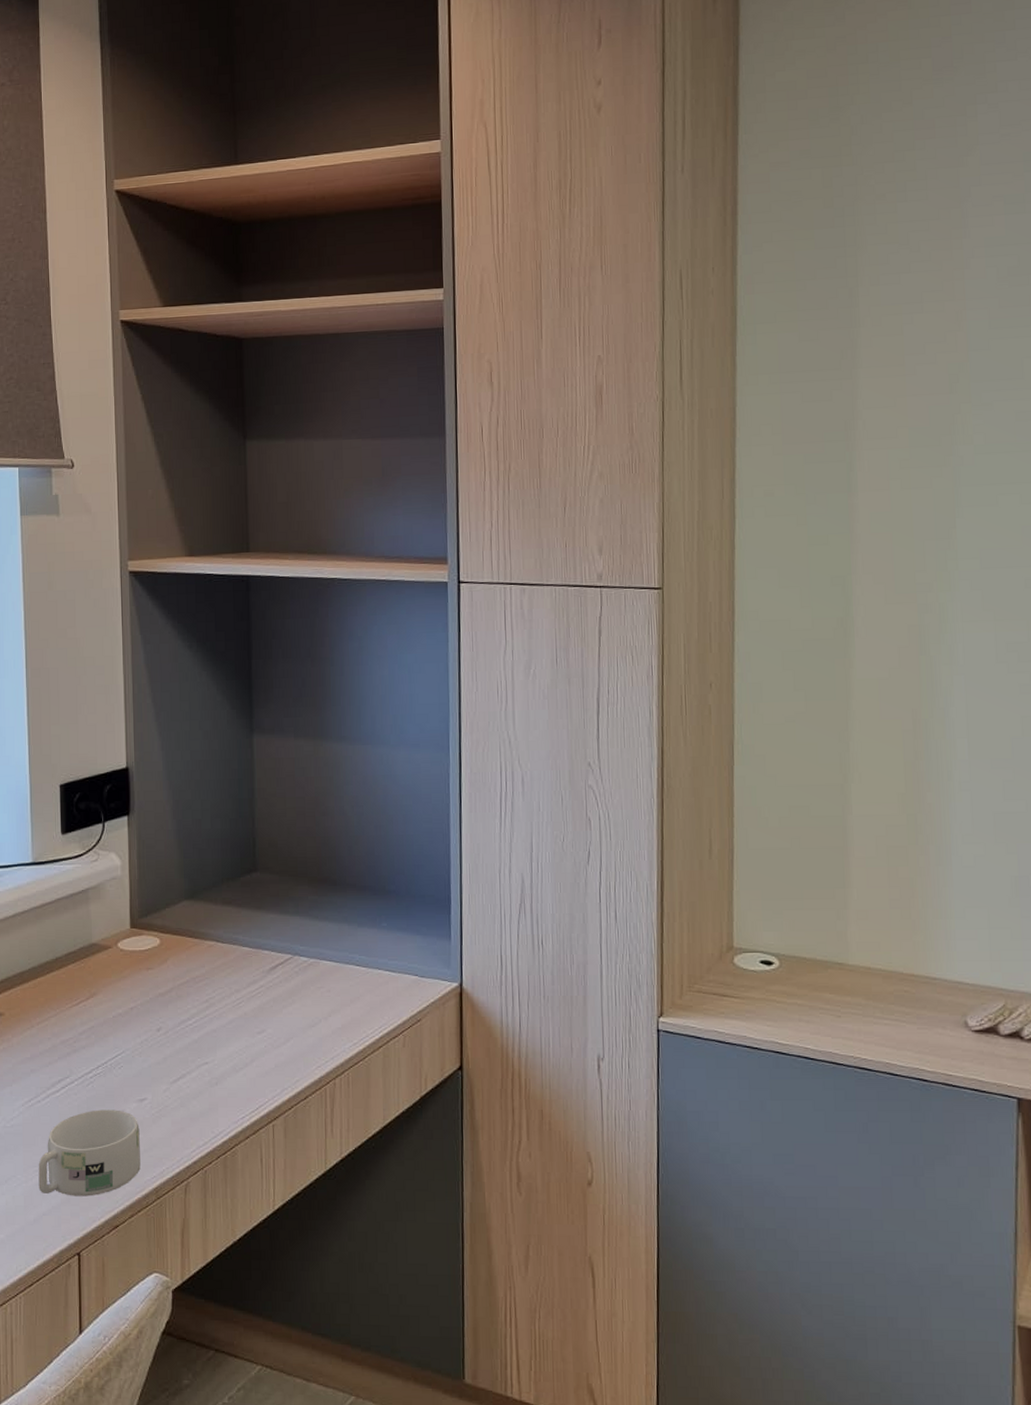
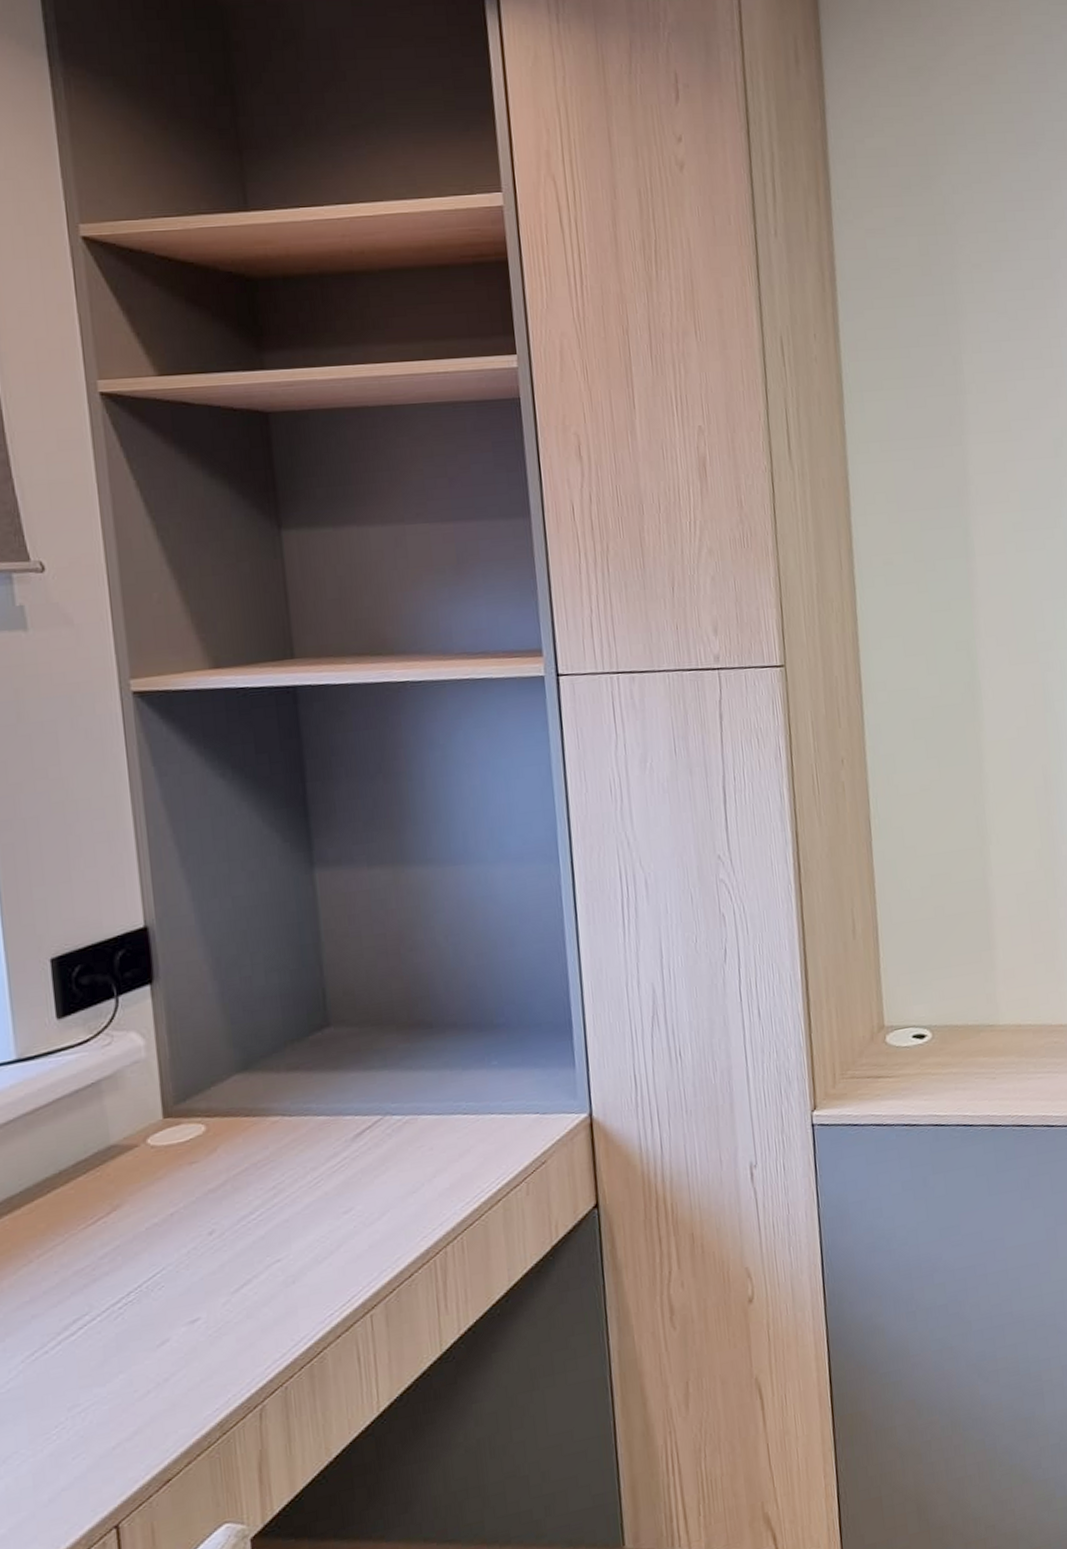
mug: present [38,1109,141,1197] -> none [50,1339,197,1464]

